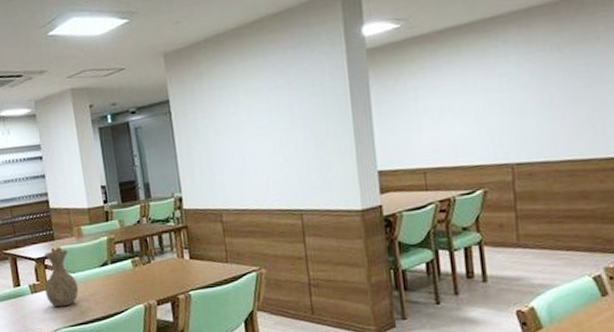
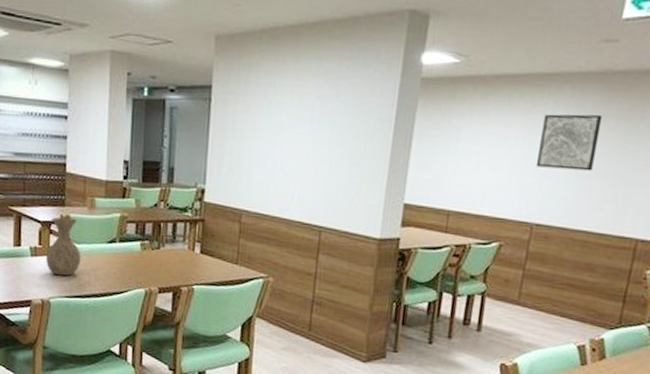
wall art: none [497,44,560,108] -> present [535,114,603,171]

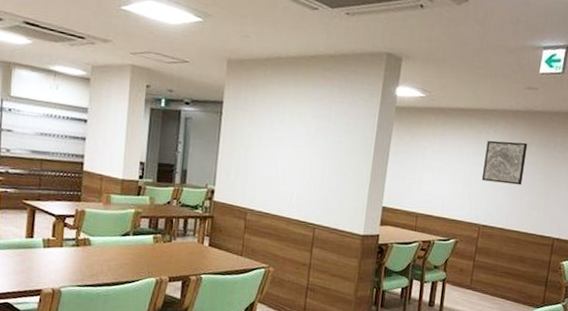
vase: present [46,217,82,276] -> none [59,211,95,267]

